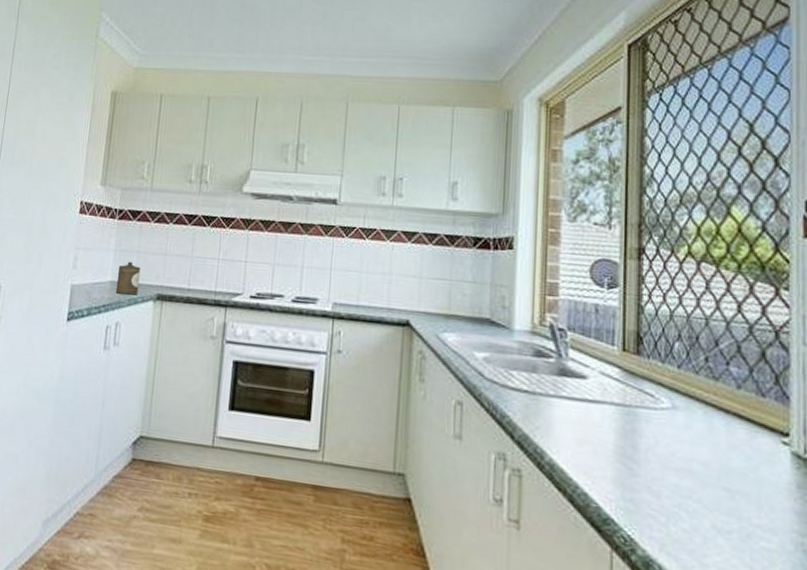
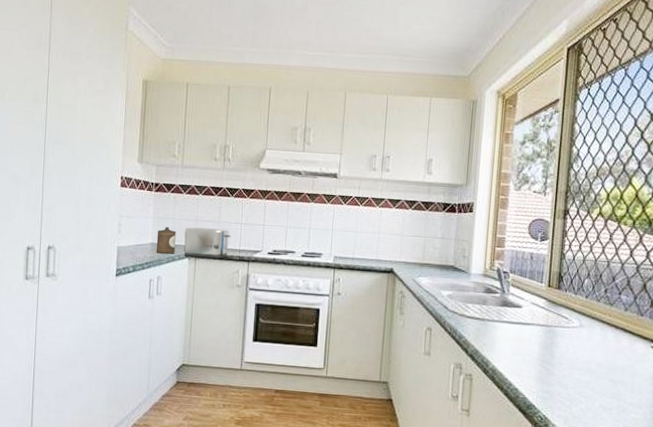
toaster: none [148,262,206,303] -> present [184,227,231,259]

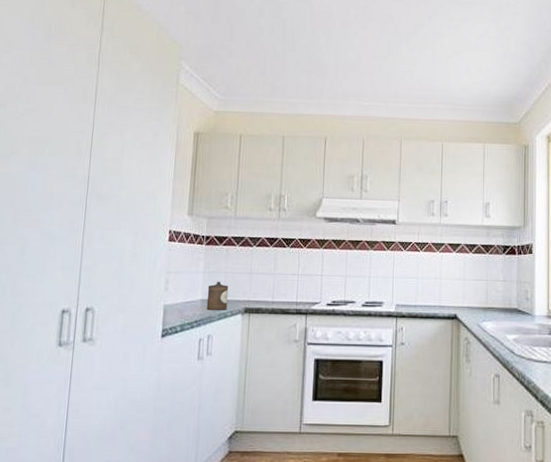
toaster: present [184,227,231,259] -> none [236,280,288,313]

